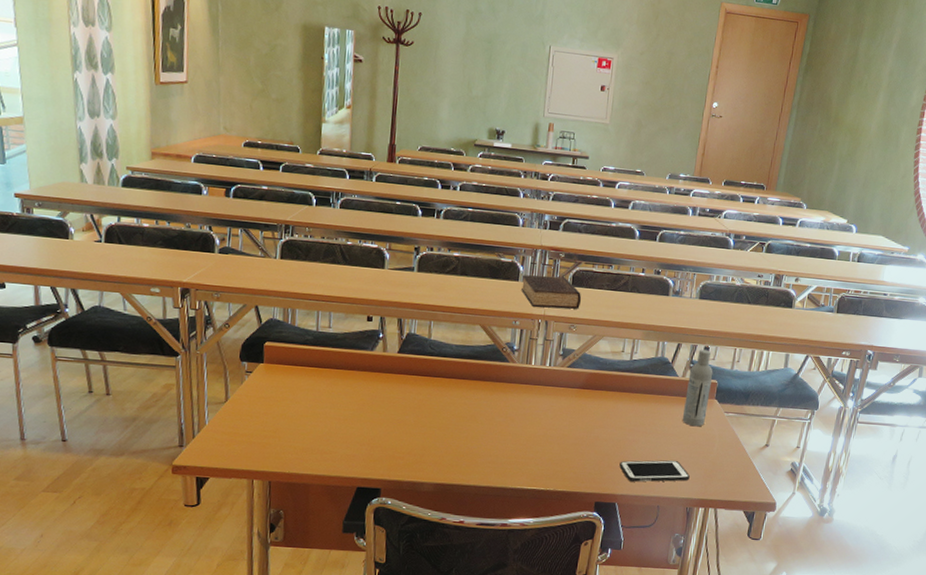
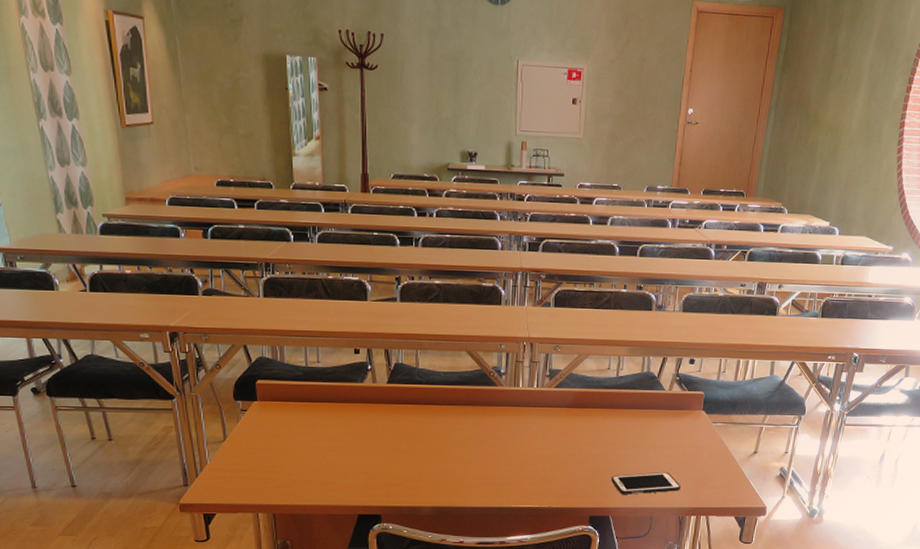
book: present [520,275,582,309] -> none [504,298,565,331]
bottle: present [682,349,713,427] -> none [670,362,700,438]

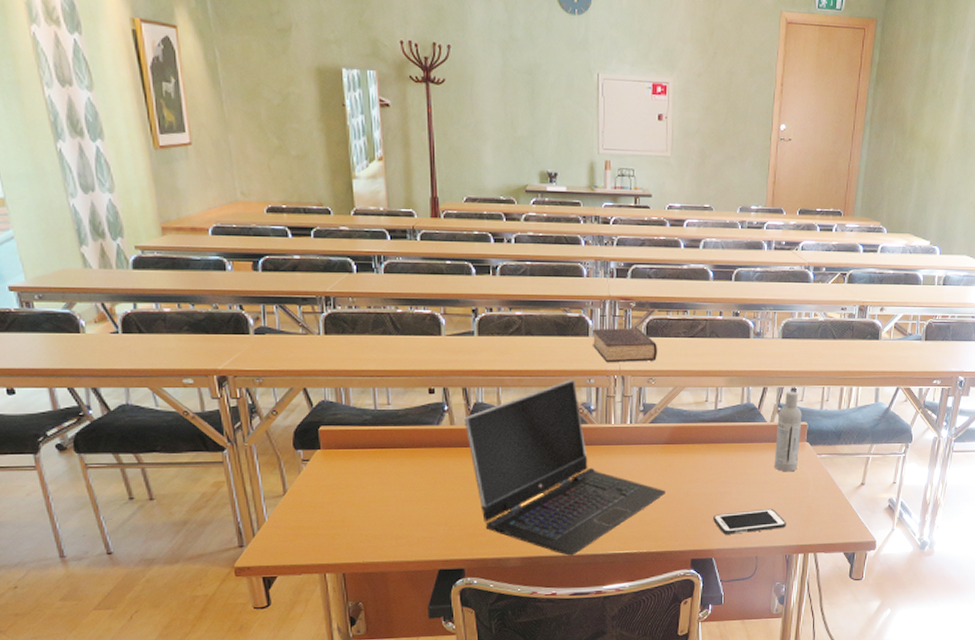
laptop computer: none [385,343,568,507] -> present [464,378,666,556]
book: none [504,298,565,331] -> present [592,328,658,363]
bottle: none [670,362,700,438] -> present [774,391,802,472]

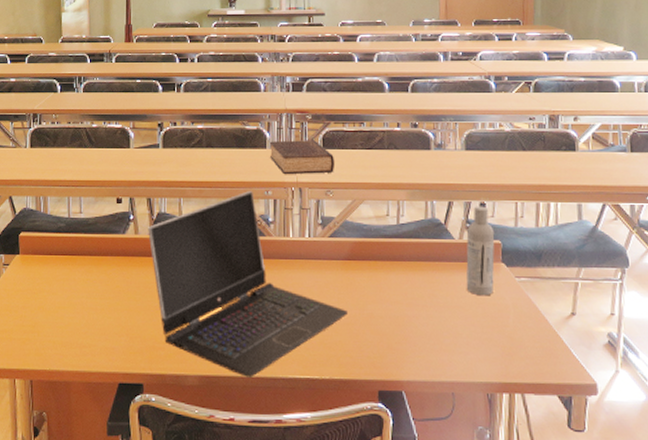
cell phone: present [713,508,786,535] -> none [401,336,485,365]

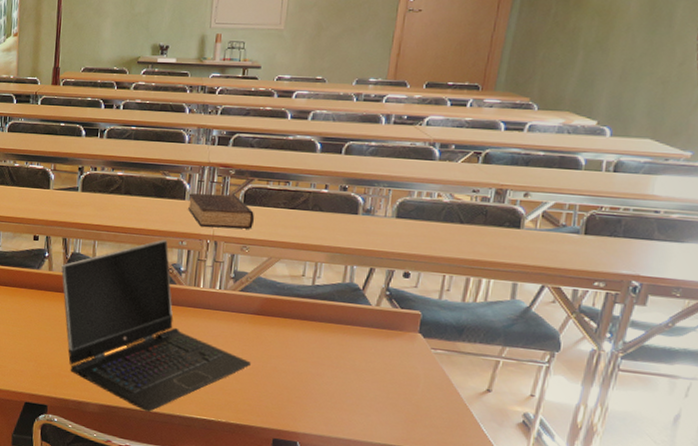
bottle: present [466,206,495,296] -> none [376,275,416,364]

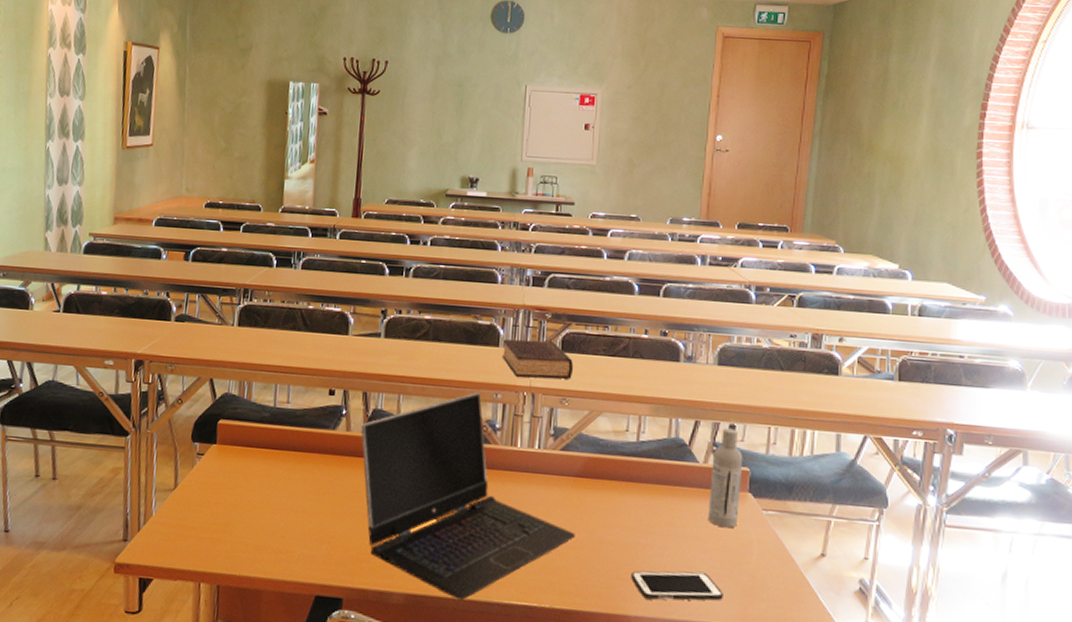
cell phone: none [301,396,387,425] -> present [631,571,723,601]
bottle: none [376,275,416,364] -> present [707,428,743,528]

